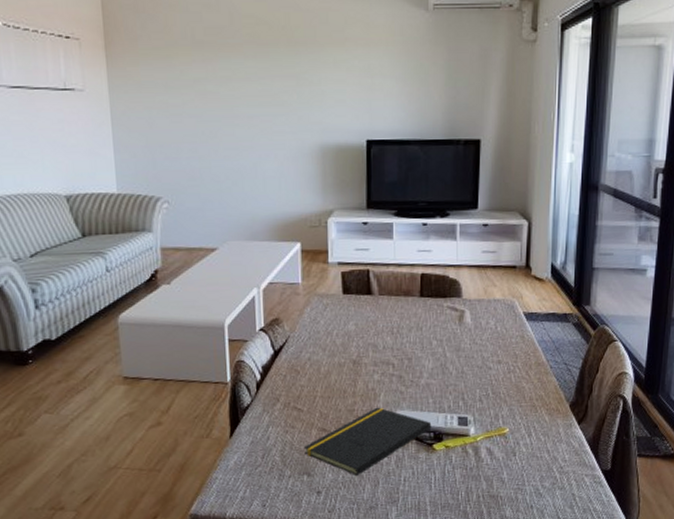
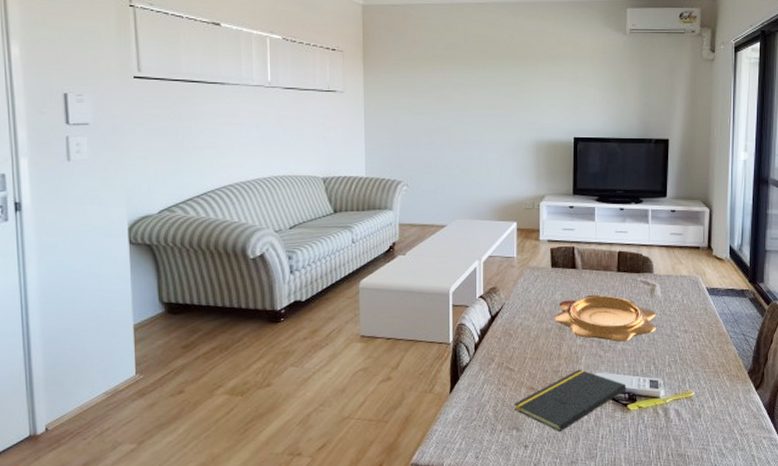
decorative bowl: none [348,323,465,376] -> present [554,294,656,342]

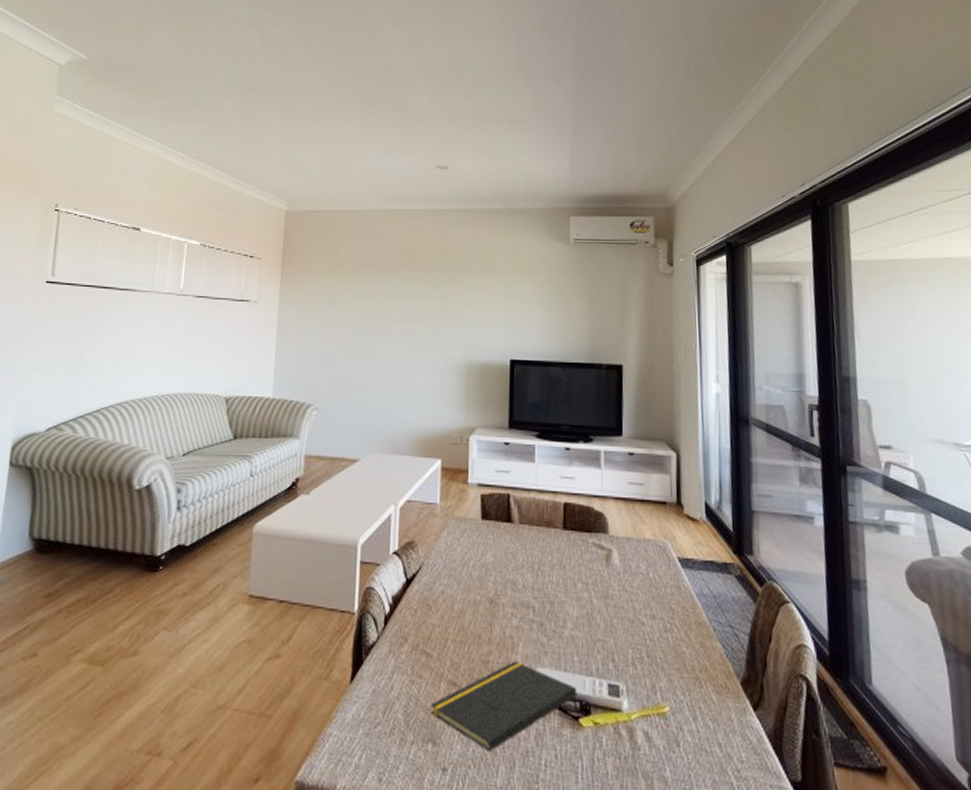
decorative bowl: present [554,294,656,342] -> none [484,558,614,626]

